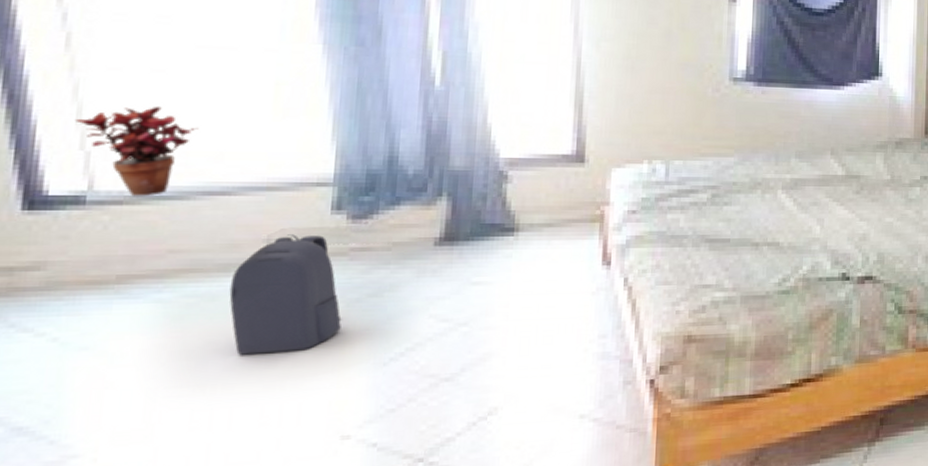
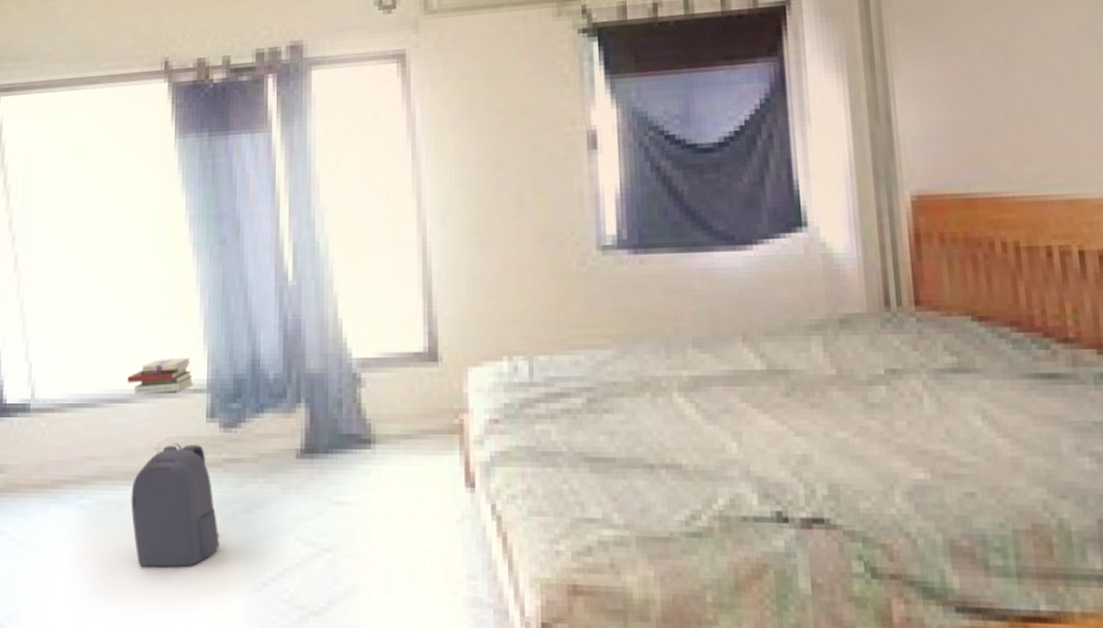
potted plant: present [75,107,199,197] -> none [22,318,104,405]
books: none [229,152,317,188] -> present [127,357,194,395]

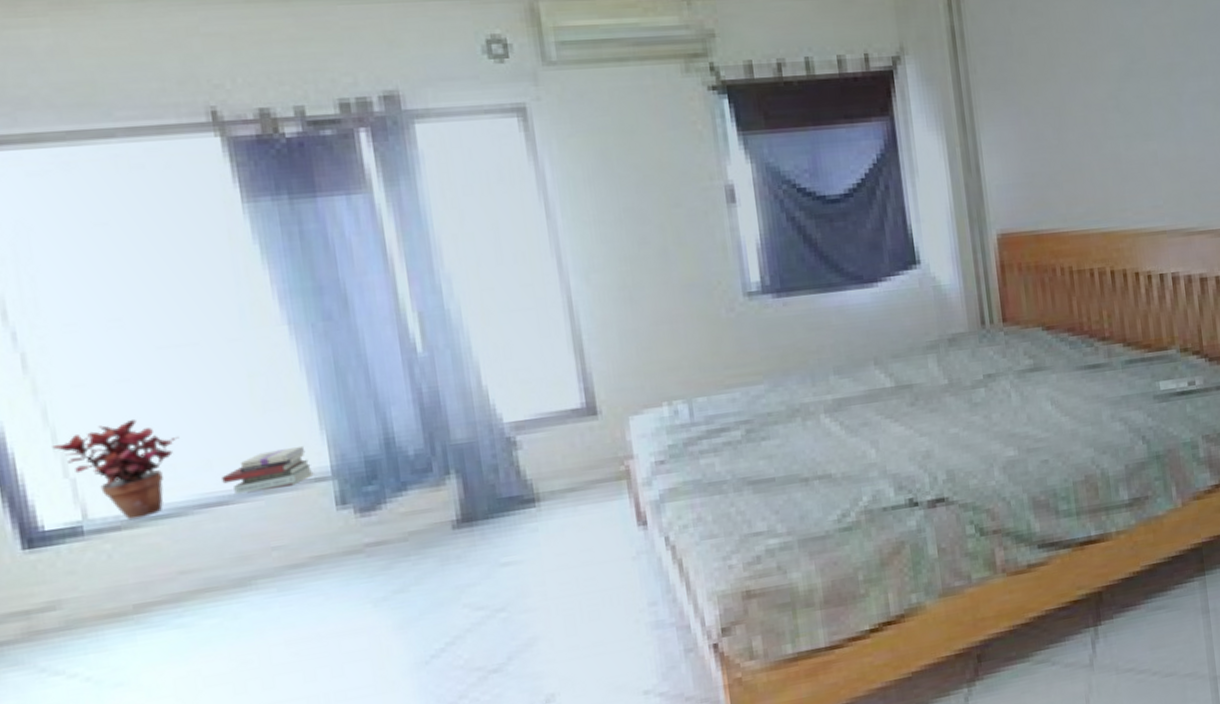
potted plant: none [22,318,104,405] -> present [52,420,180,521]
backpack: present [131,443,220,567] -> none [249,535,374,672]

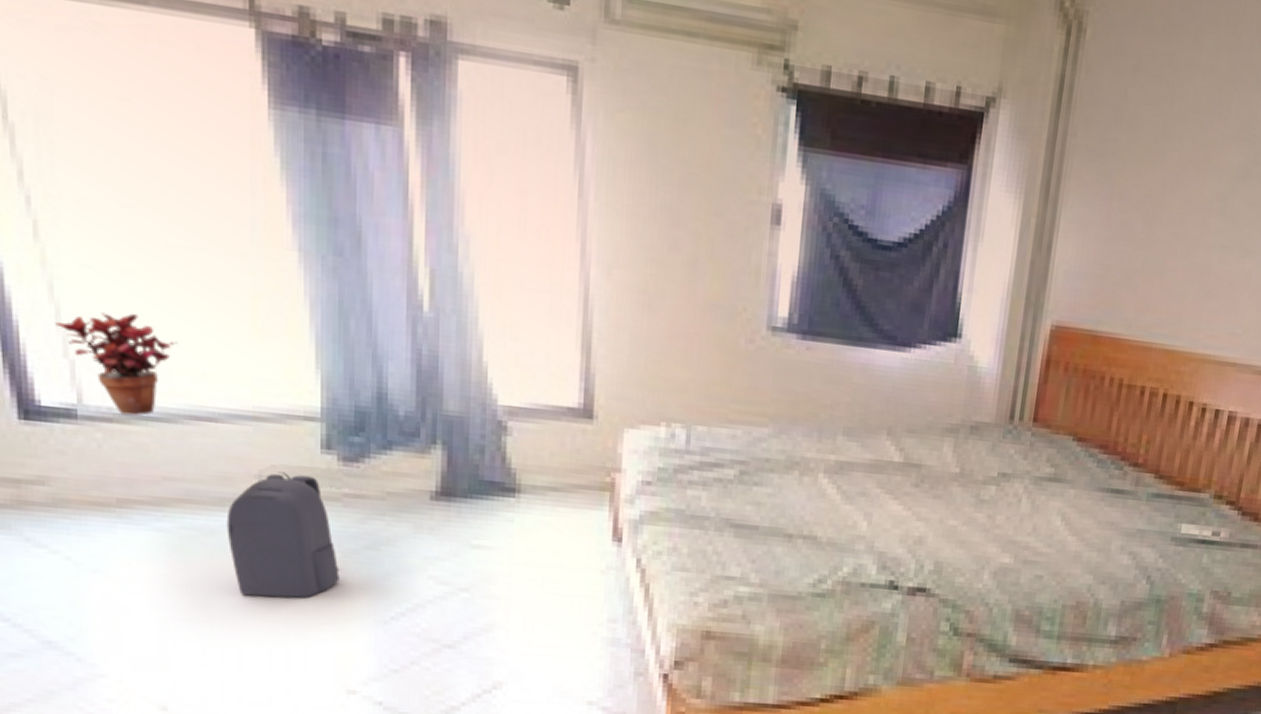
books: present [221,445,314,495] -> none [214,377,304,419]
backpack: none [249,535,374,672] -> present [226,472,340,598]

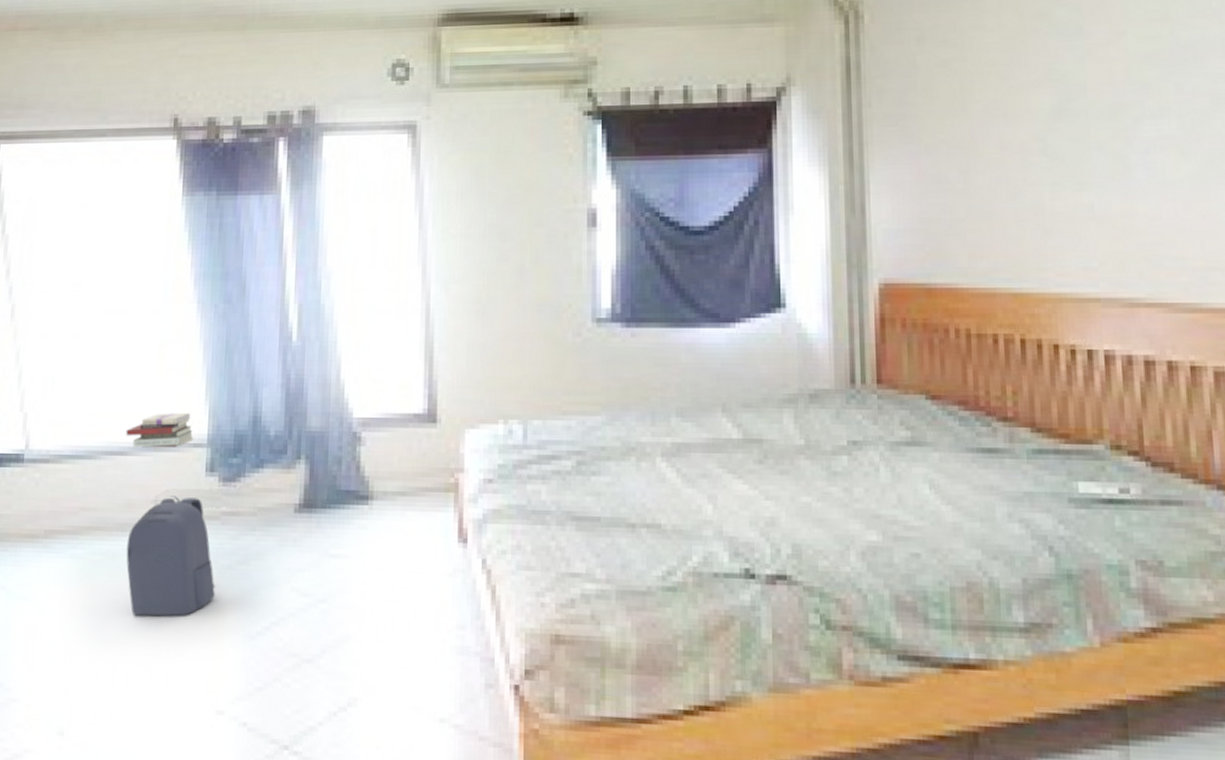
potted plant: present [55,312,178,416] -> none [17,370,103,456]
books: none [214,377,304,419] -> present [126,412,194,448]

